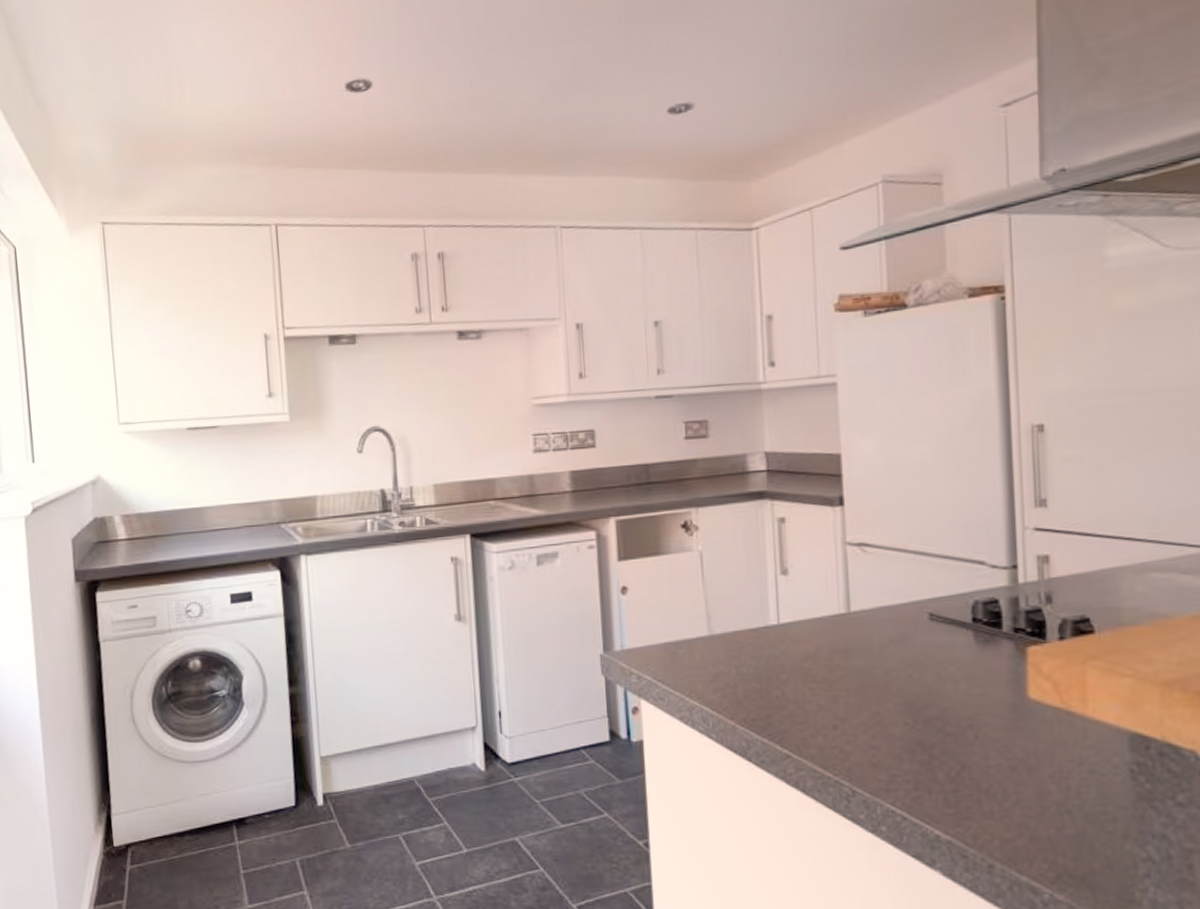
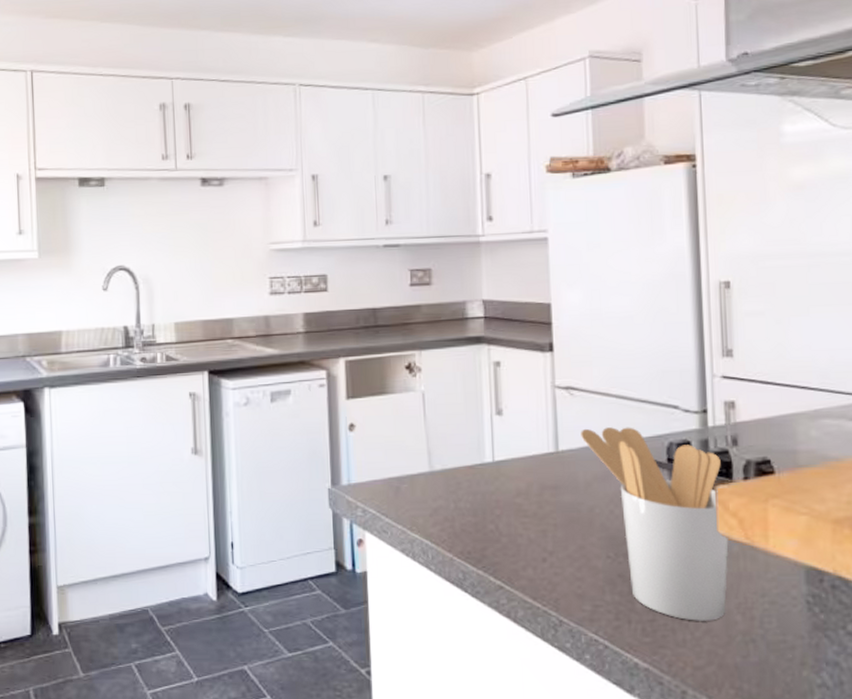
utensil holder: none [875,585,1042,791] -> present [581,427,729,621]

